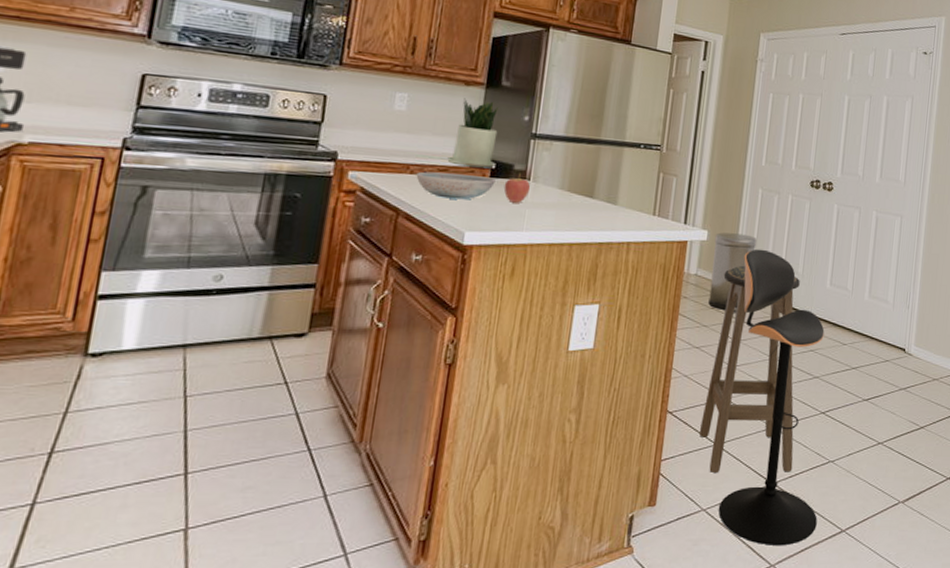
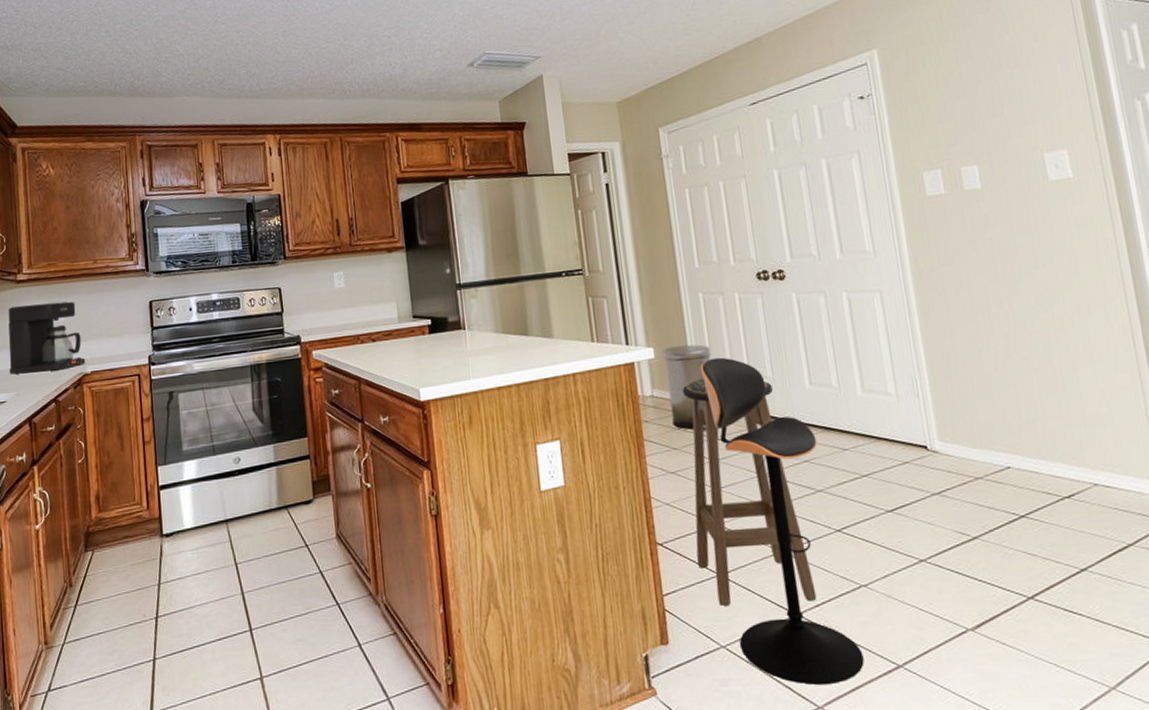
dish: present [416,171,496,200] -> none [366,333,435,361]
planter: present [447,98,498,169] -> none [389,262,432,328]
fruit: present [503,173,530,203] -> none [443,324,467,354]

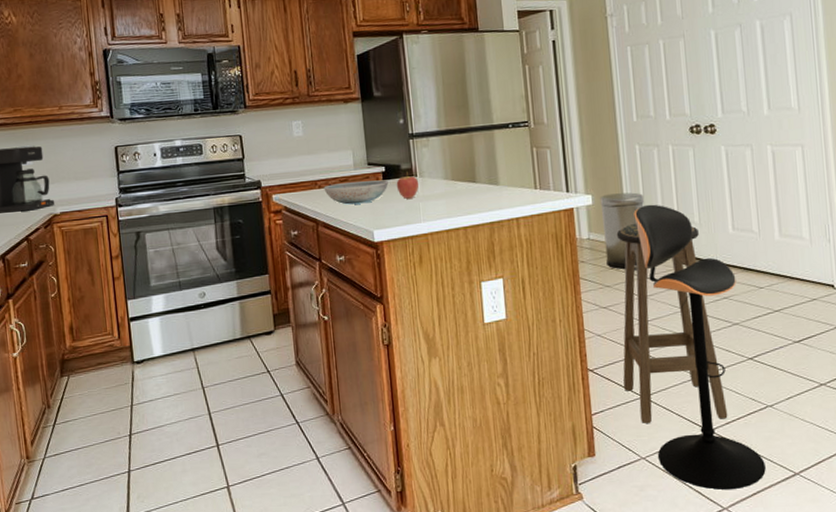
dish: none [366,333,435,361] -> present [324,180,388,205]
fruit: none [443,324,467,354] -> present [396,171,419,199]

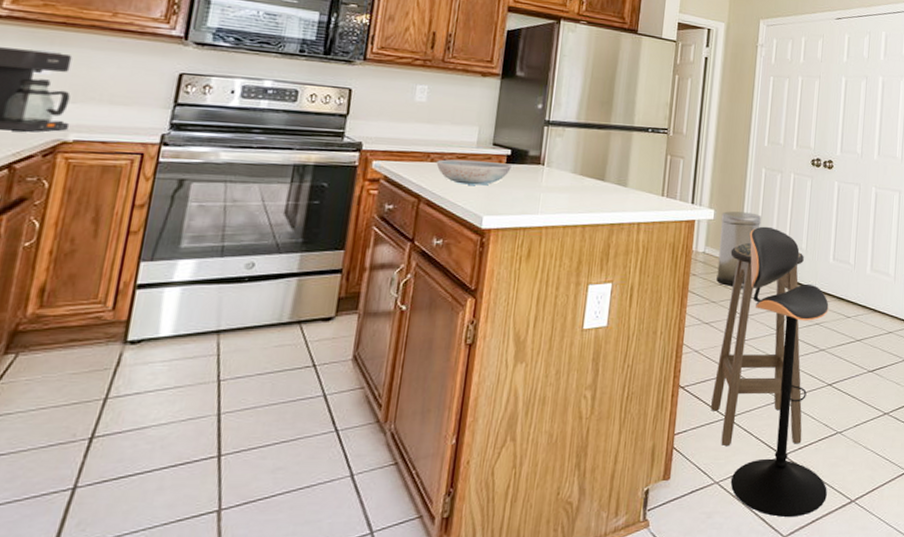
fruit: present [396,171,419,199] -> none [519,158,544,187]

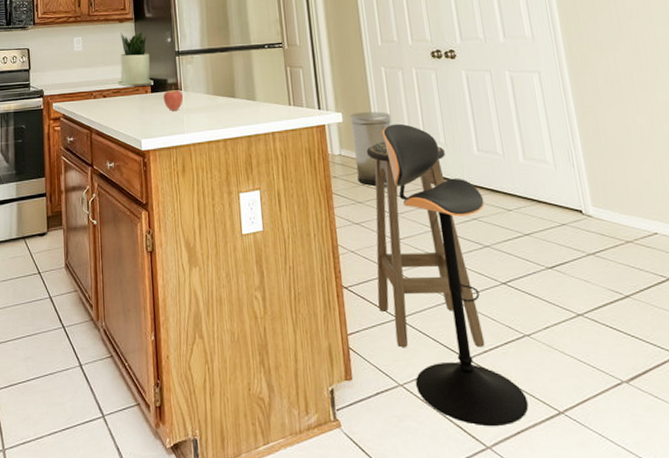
dish: present [436,159,512,186] -> none [98,92,156,115]
planter: none [465,88,513,155] -> present [118,31,154,87]
fruit: none [519,158,544,187] -> present [163,85,183,111]

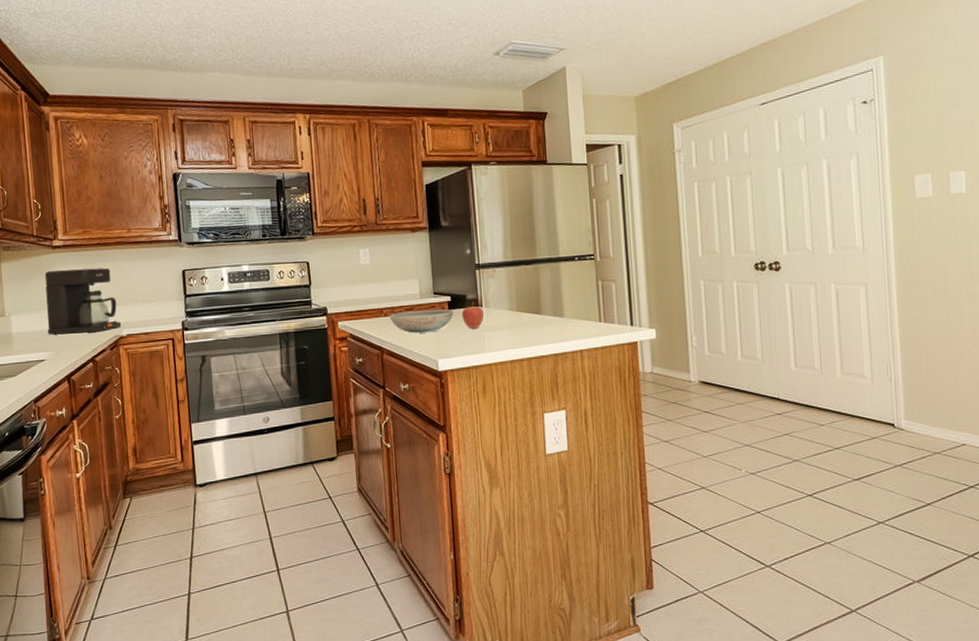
dish: none [98,92,156,115] -> present [389,309,454,333]
planter: present [118,31,154,87] -> none [411,242,451,303]
pedal bin: present [349,111,391,186] -> none [663,327,707,403]
stool: present [366,141,485,348] -> none [679,358,786,558]
bar stool: present [382,123,529,426] -> none [697,339,823,625]

